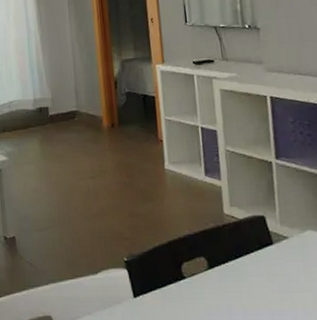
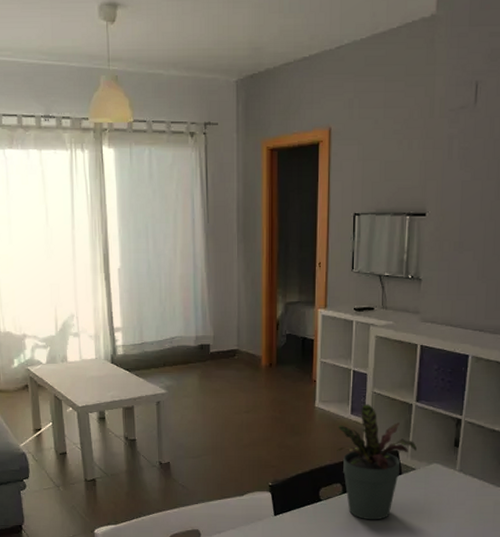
potted plant: none [193,164,287,302] -> present [337,404,418,520]

